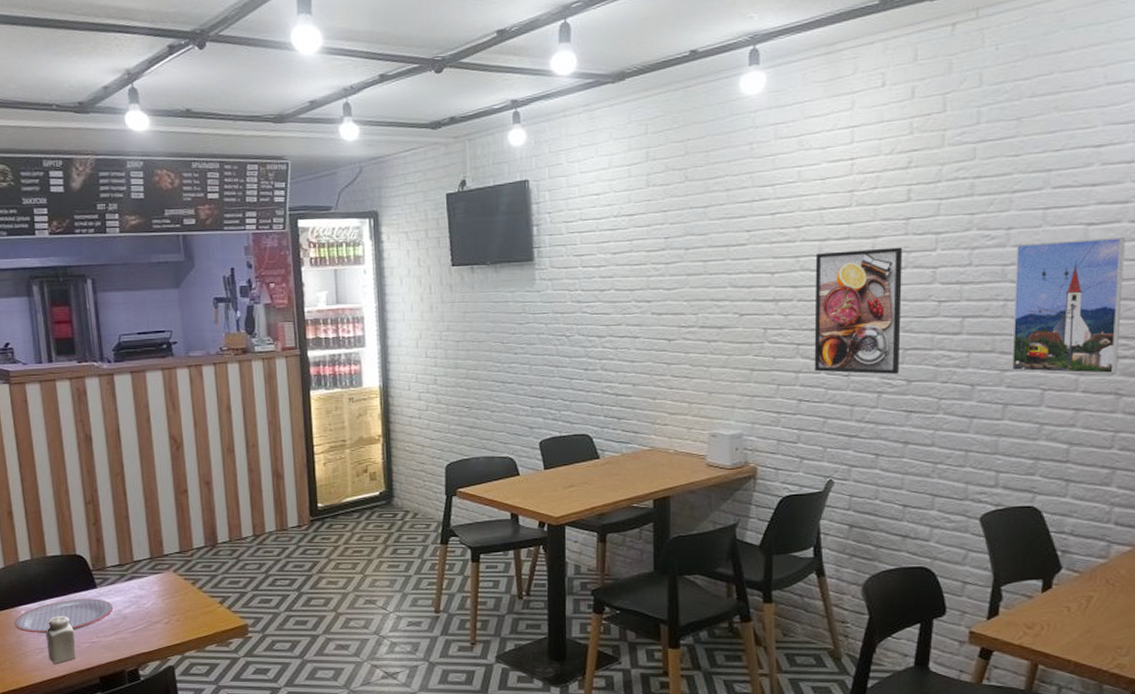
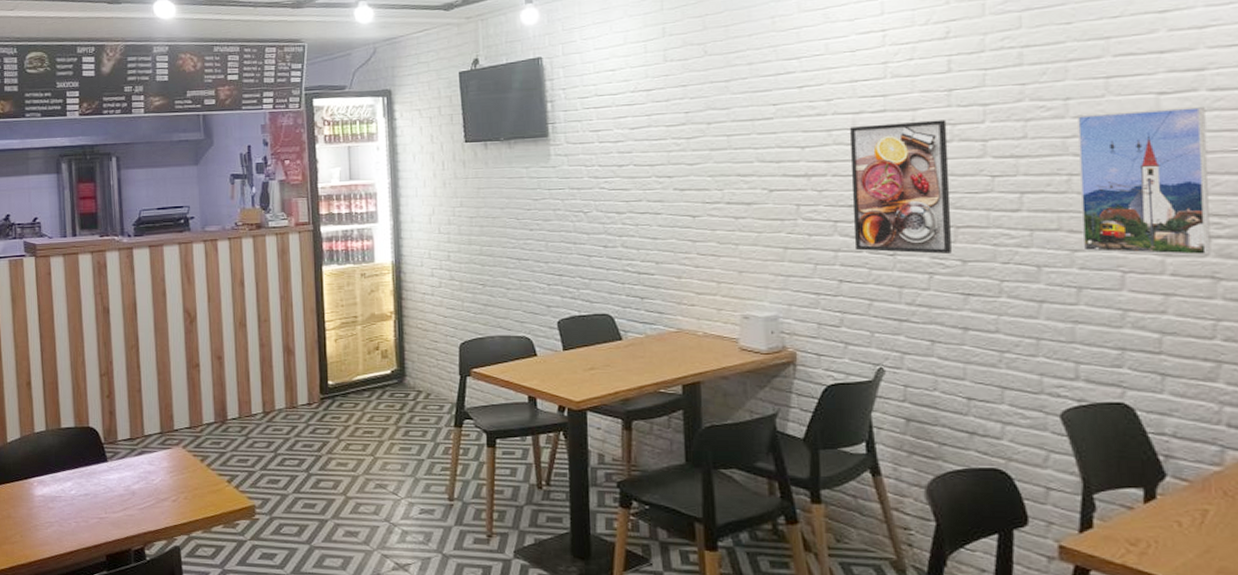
plate: present [14,598,114,634] -> none [27,472,123,508]
salt shaker: present [45,616,77,664] -> none [56,489,85,539]

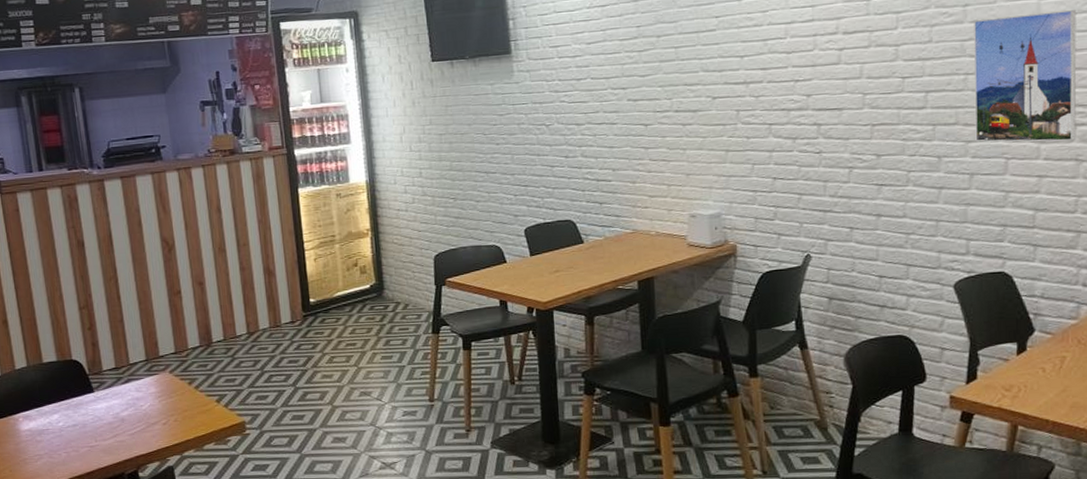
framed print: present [850,119,952,254] -> none [783,27,869,150]

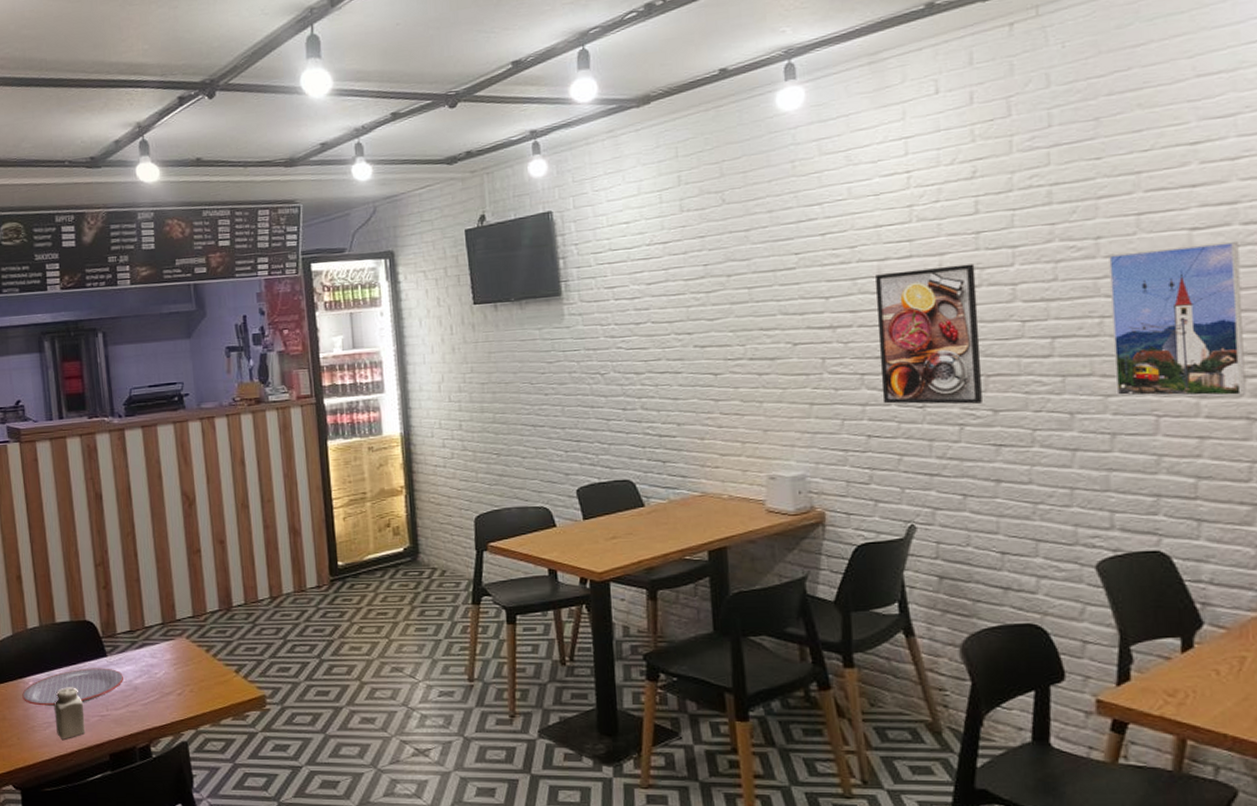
plate: none [12,402,111,441] -> present [22,668,124,707]
salt shaker: none [44,421,76,470] -> present [54,687,86,740]
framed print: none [783,27,869,150] -> present [876,264,982,405]

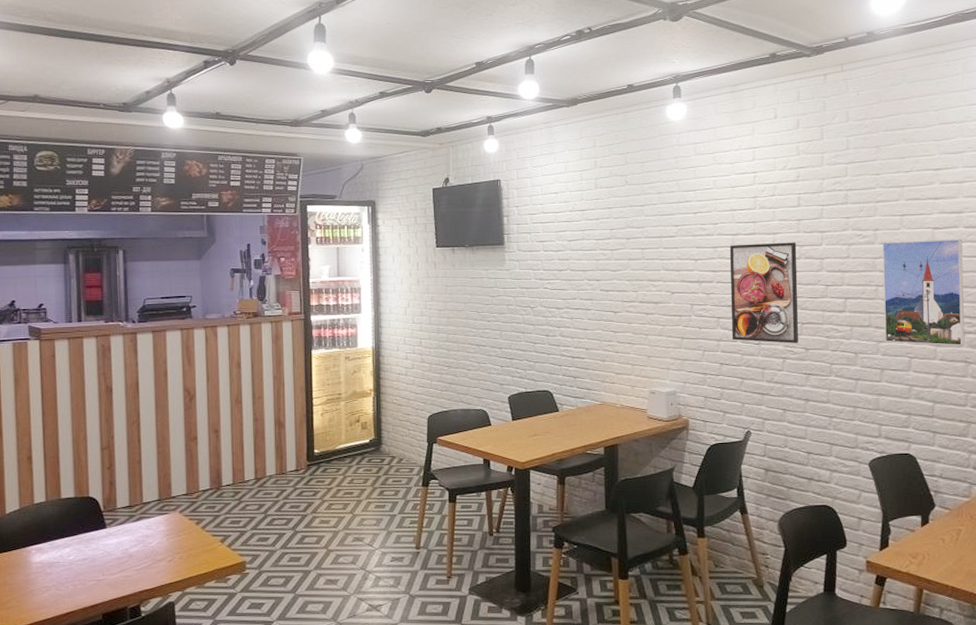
plate: present [22,668,124,707] -> none [24,538,121,573]
salt shaker: present [54,687,86,740] -> none [54,555,82,602]

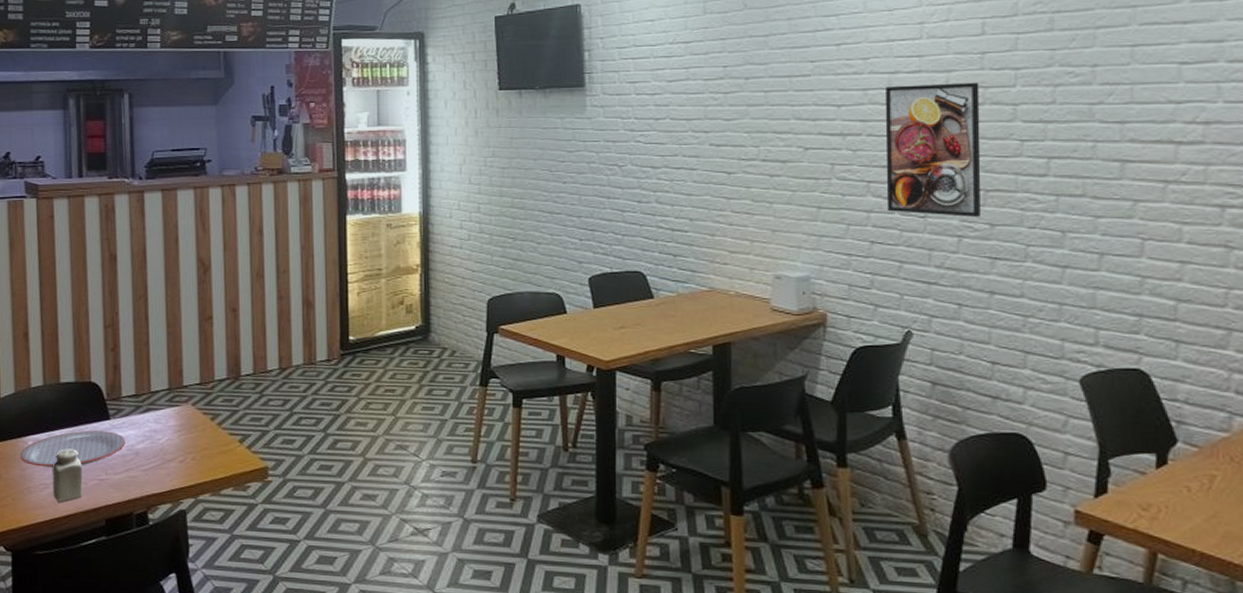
plate: none [24,538,121,573] -> present [20,430,126,468]
salt shaker: none [54,555,82,602] -> present [52,449,83,502]
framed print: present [883,239,965,346] -> none [1104,78,1226,225]

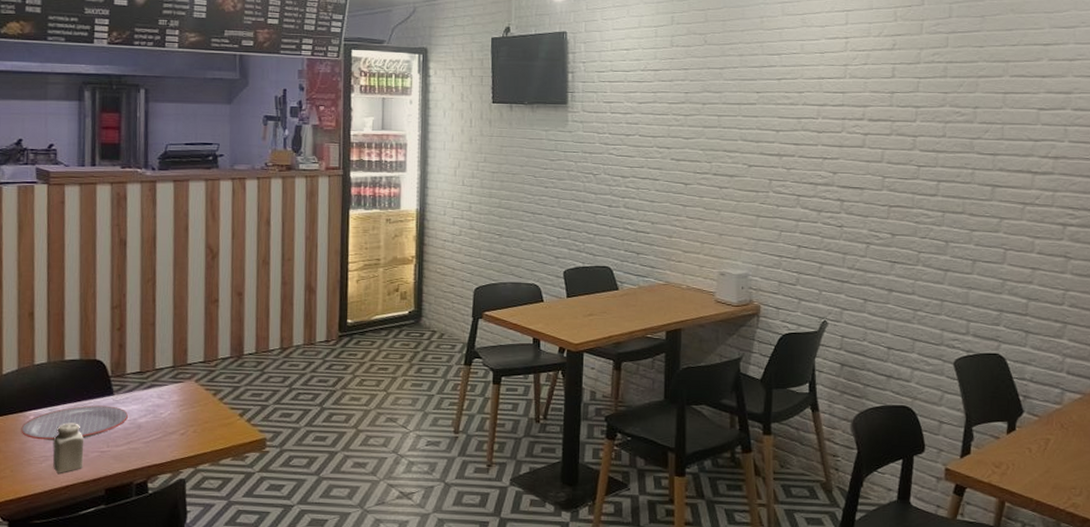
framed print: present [885,82,981,217] -> none [812,116,888,228]

